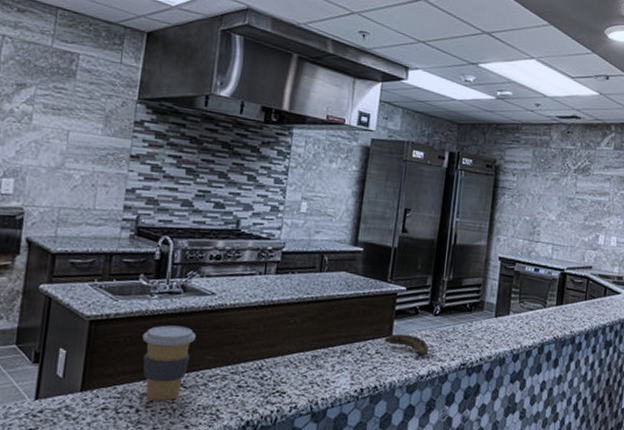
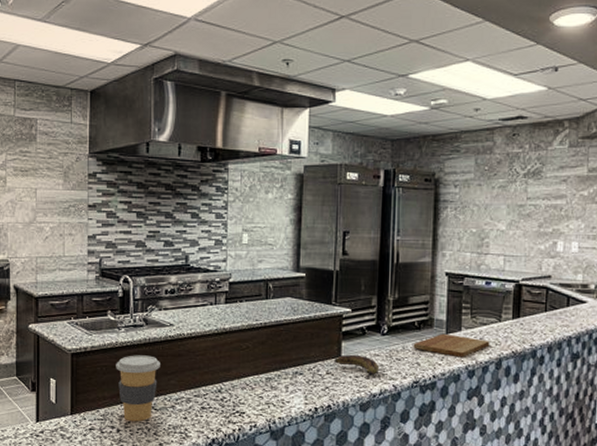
cutting board: none [463,316,535,342] -> present [413,333,490,358]

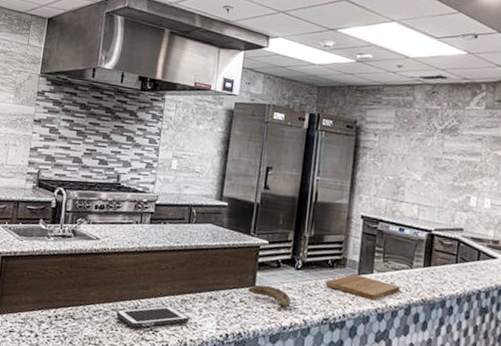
coffee cup: present [116,355,160,422] -> none [41,264,83,329]
cell phone: none [200,386,276,412] -> present [116,305,190,328]

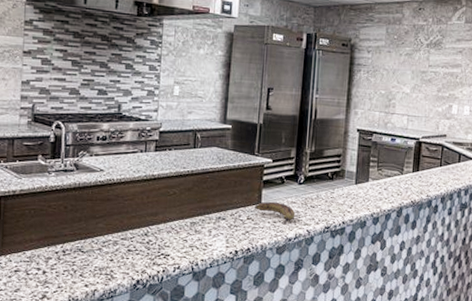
cell phone: present [116,305,190,328] -> none [126,230,200,254]
cutting board: present [325,274,401,300] -> none [326,183,393,206]

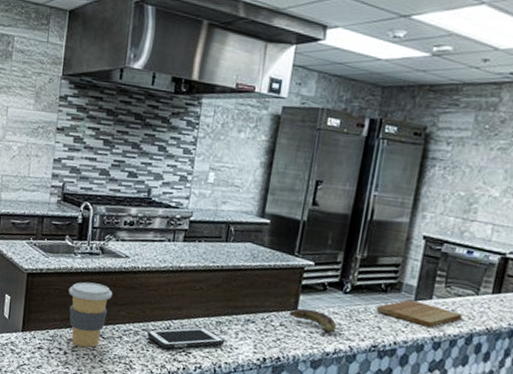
coffee cup: none [44,199,89,264] -> present [68,282,112,348]
cell phone: none [126,230,200,254] -> present [147,327,225,349]
cutting board: none [326,183,393,206] -> present [376,299,463,328]

